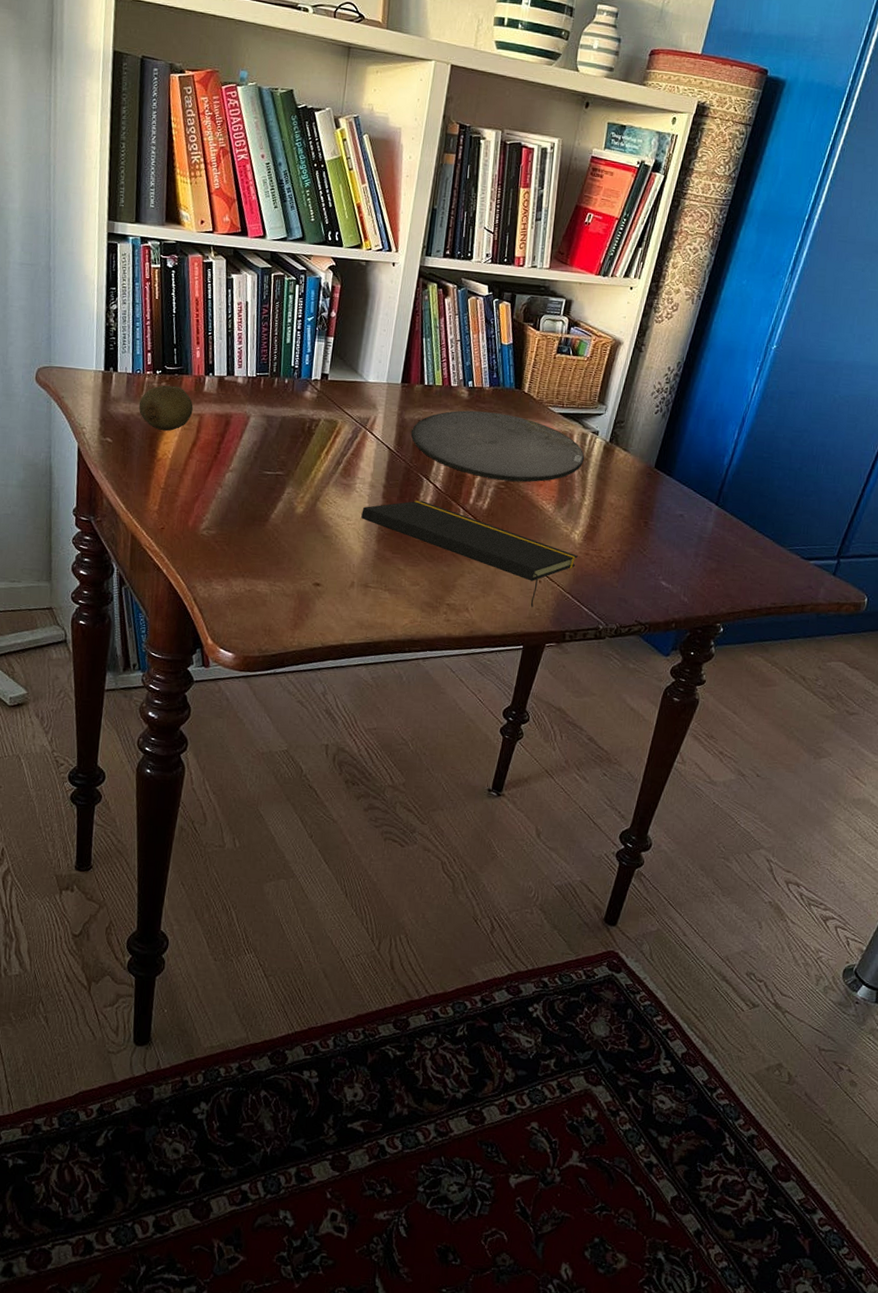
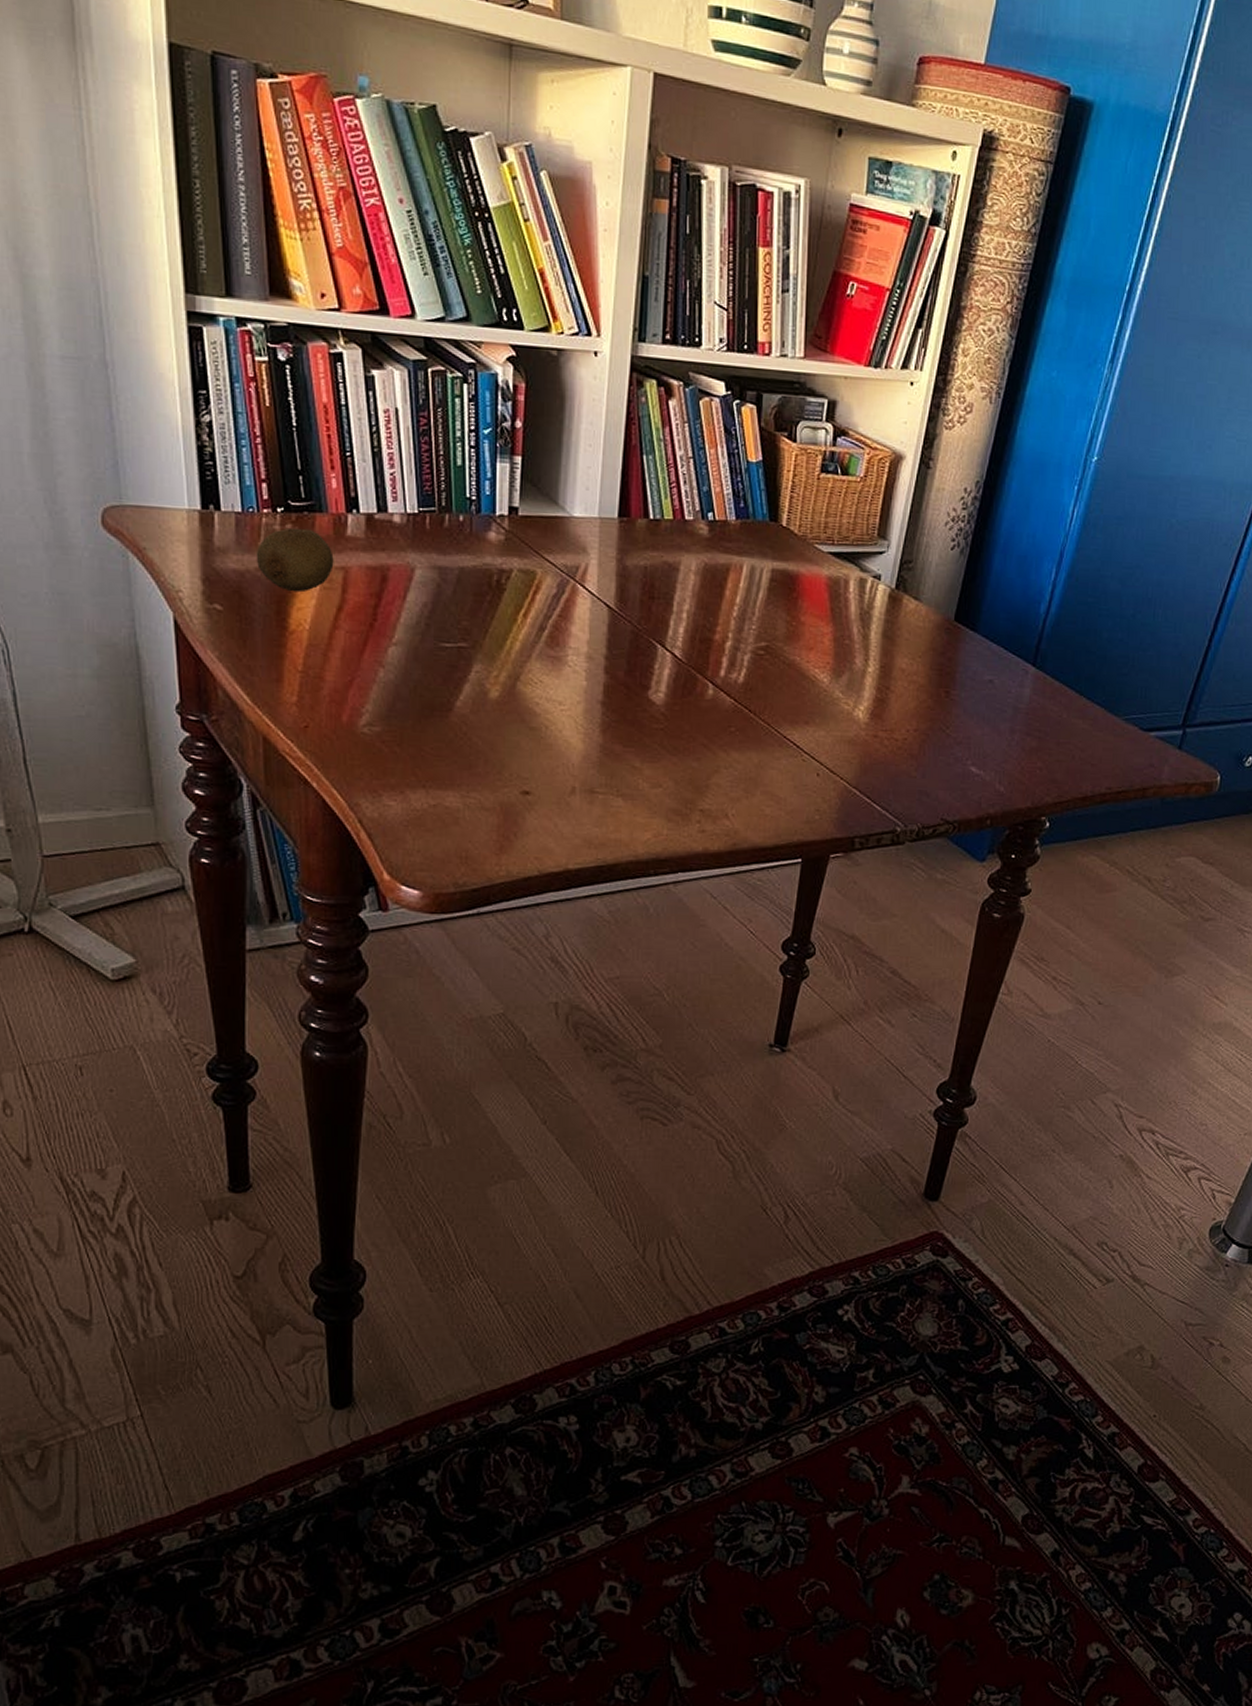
notepad: present [361,500,578,608] -> none [578,675,864,809]
plate: present [411,410,585,482] -> none [636,551,865,646]

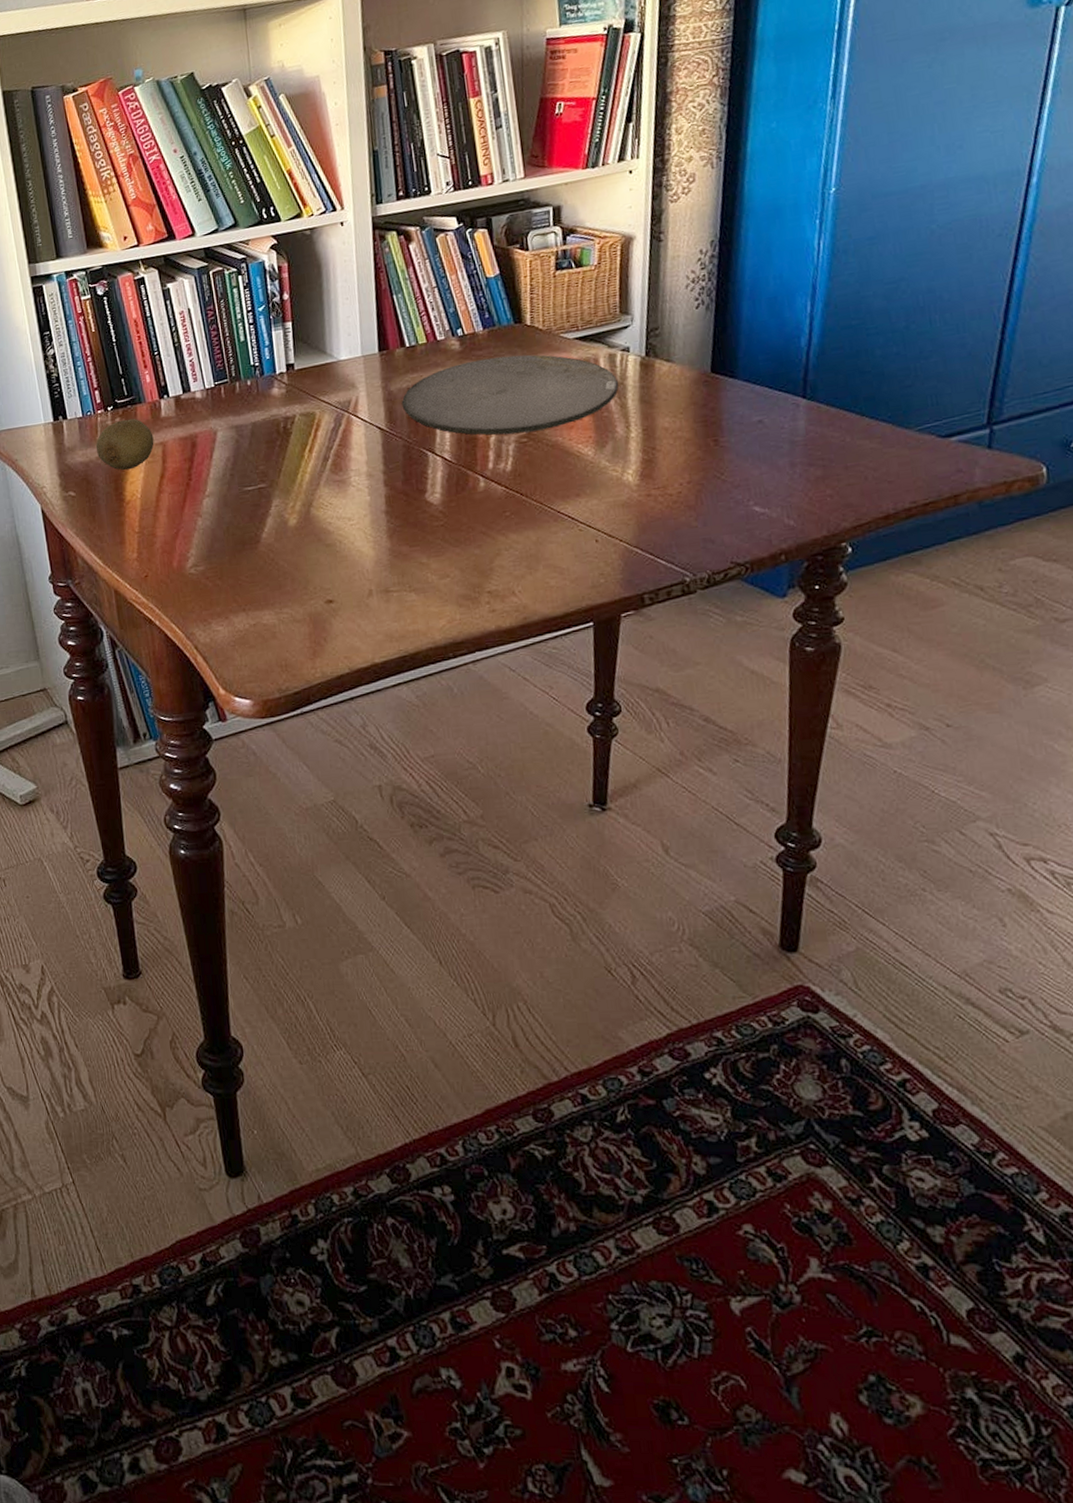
plate: none [636,551,865,646] -> present [401,354,619,435]

